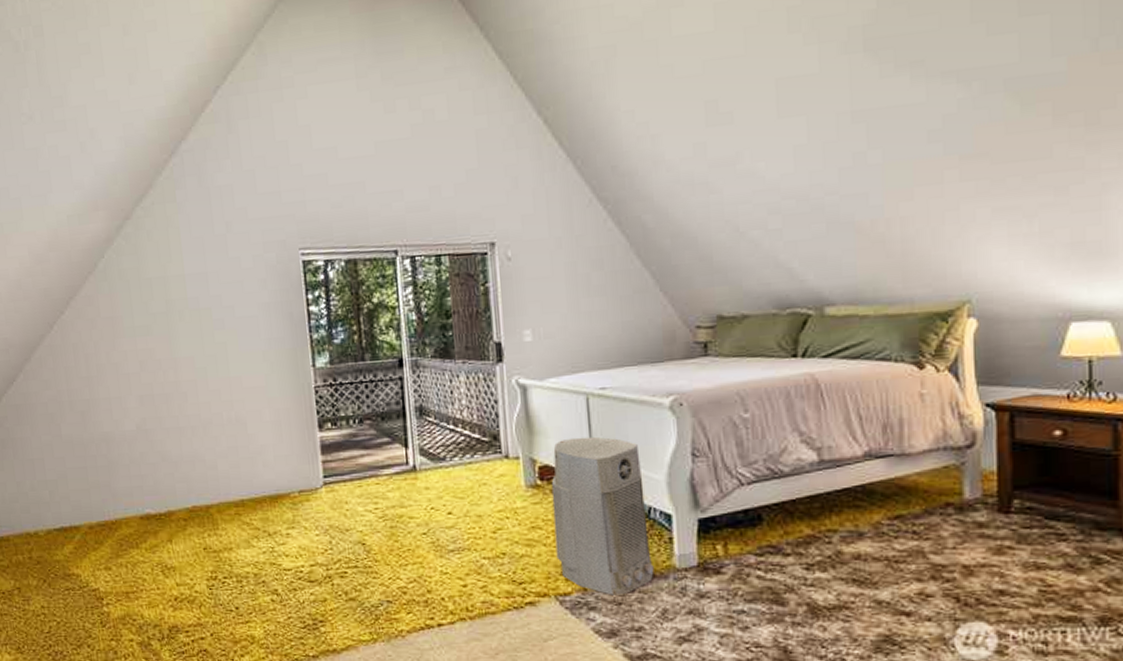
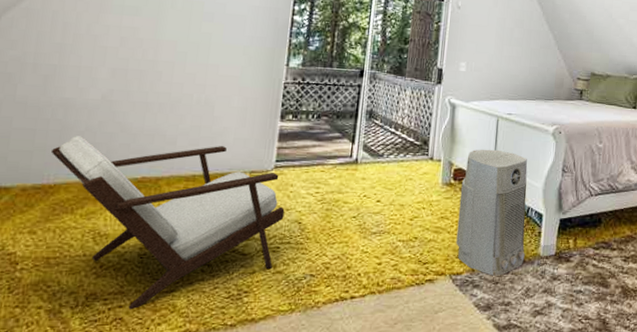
armchair: none [104,466,345,642] -> present [50,135,285,310]

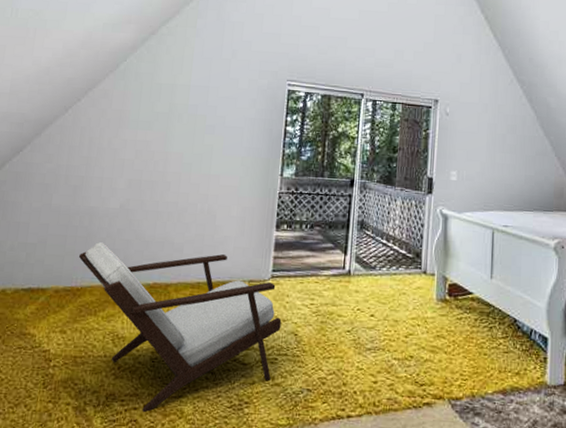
air purifier: present [456,149,528,276] -> none [454,263,530,404]

